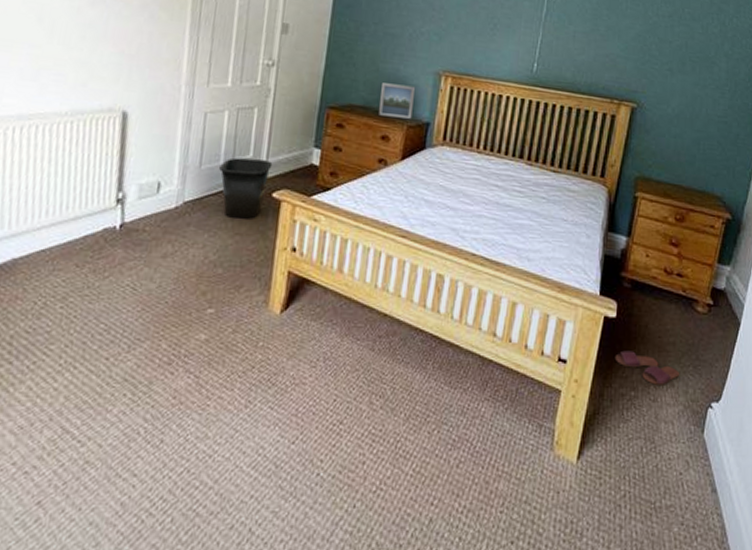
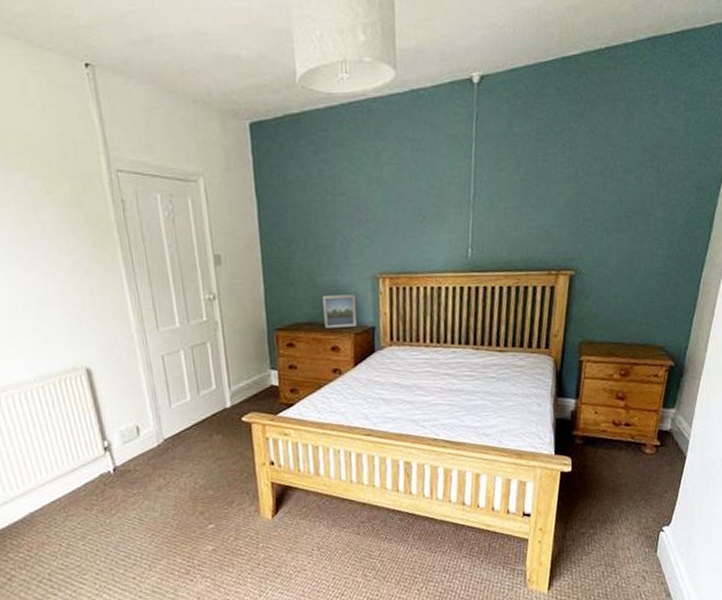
waste bin: present [219,157,273,219] -> none [188,389,236,446]
slippers: present [614,350,680,385] -> none [573,496,633,521]

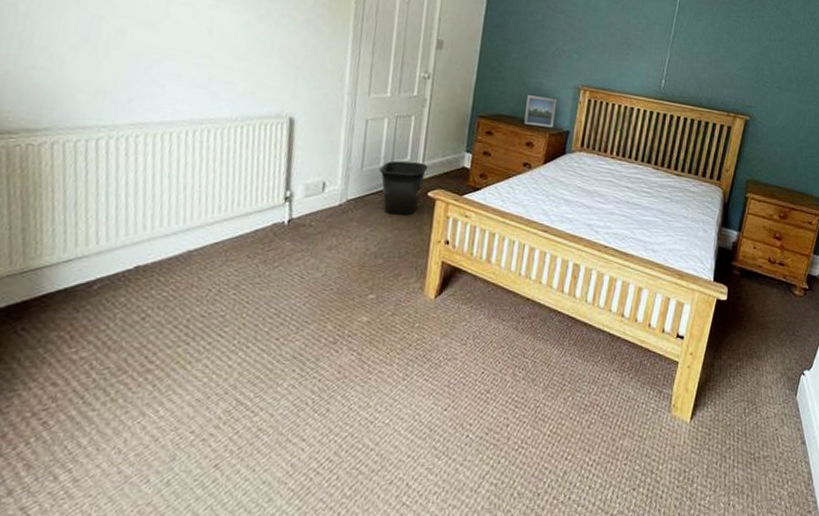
waste bin: none [188,389,236,446] -> present [379,160,428,215]

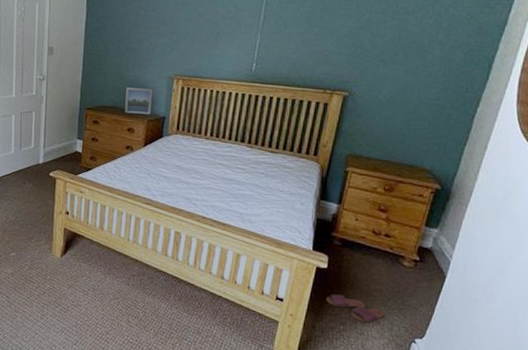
waste bin: present [379,160,428,215] -> none [12,148,48,192]
slippers: none [724,328,779,357] -> present [325,294,386,323]

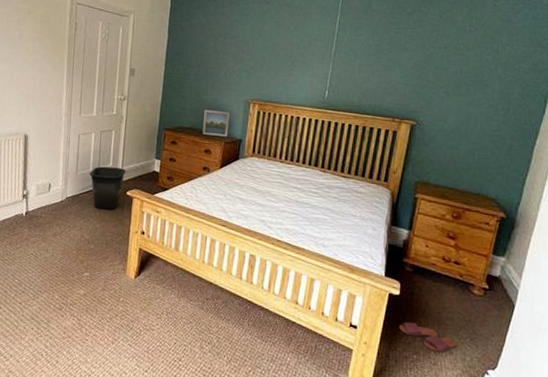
waste bin: none [12,148,48,192] -> present [89,166,126,210]

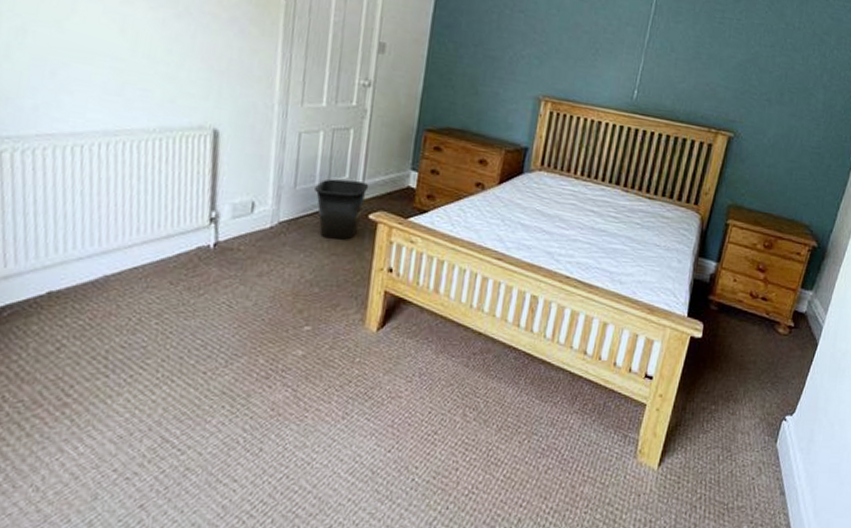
picture frame: present [201,110,231,138] -> none [475,106,515,145]
slippers: present [399,322,458,352] -> none [698,368,759,400]

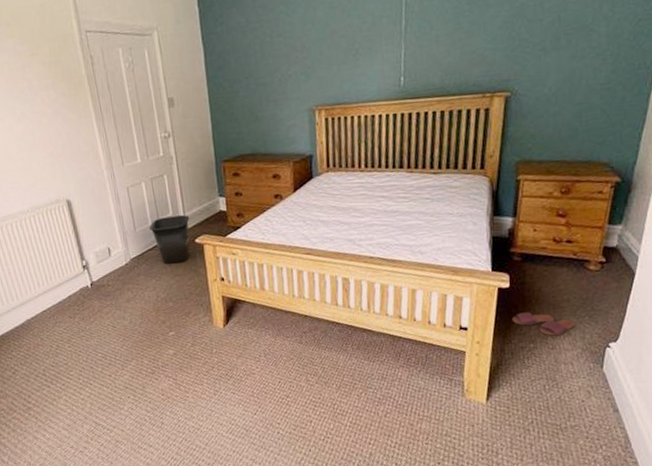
slippers: none [698,368,759,400] -> present [512,312,576,336]

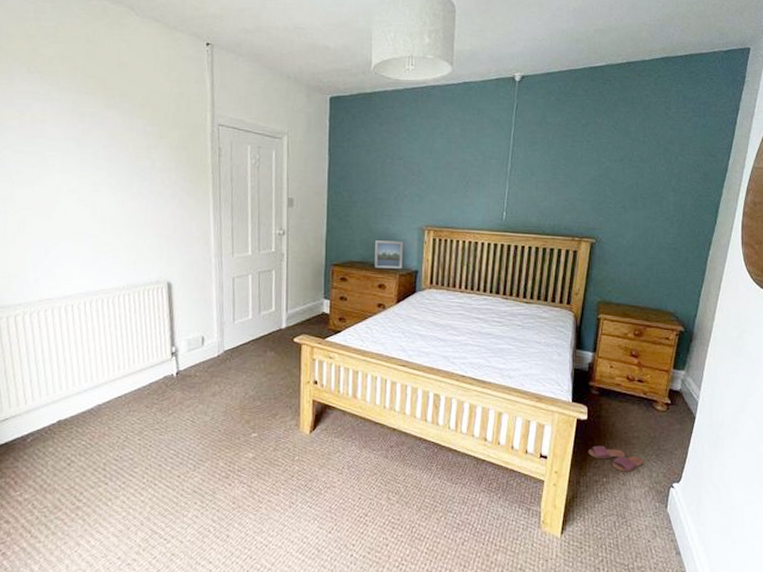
waste bin: present [149,215,190,264] -> none [249,312,292,361]
picture frame: none [263,126,296,160] -> present [373,240,404,270]

